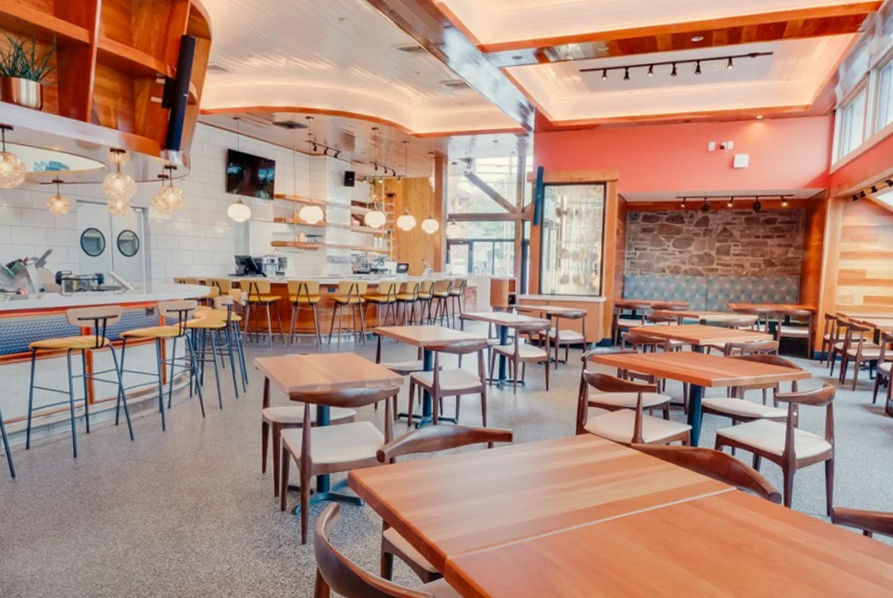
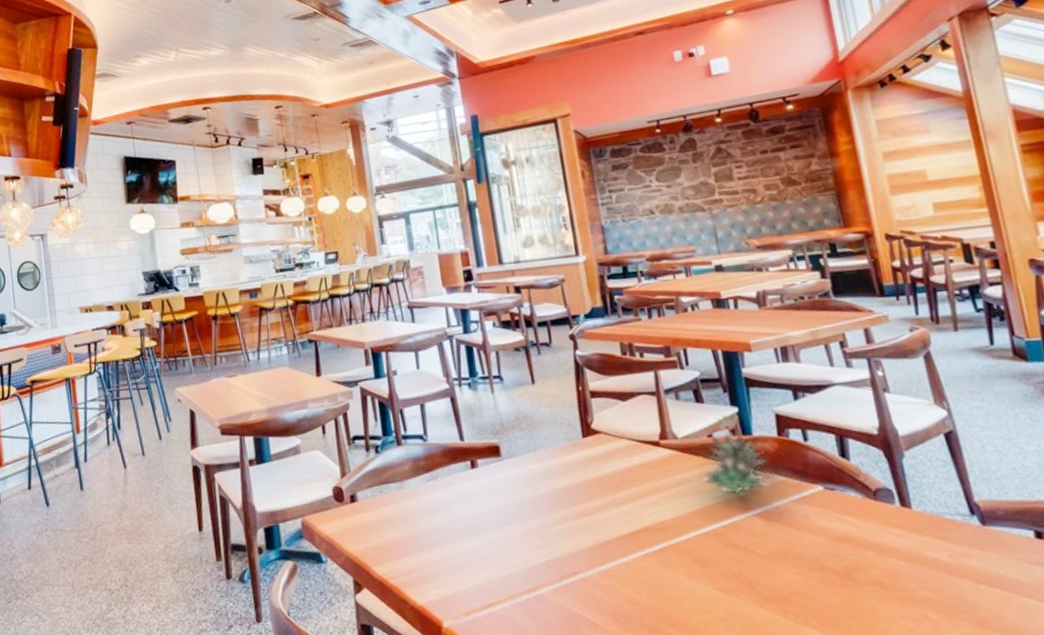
succulent plant: none [656,429,705,487] -> present [702,413,769,495]

